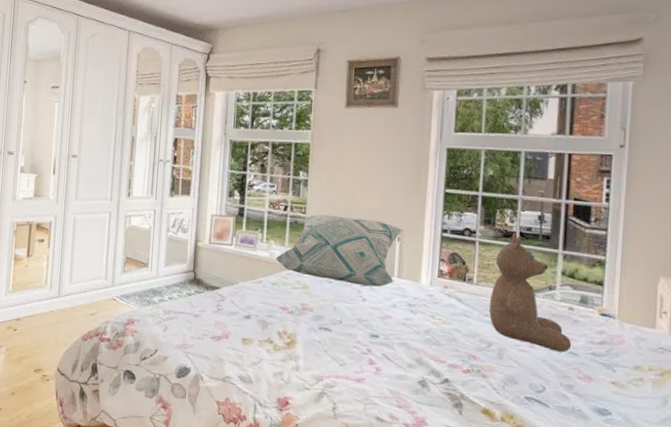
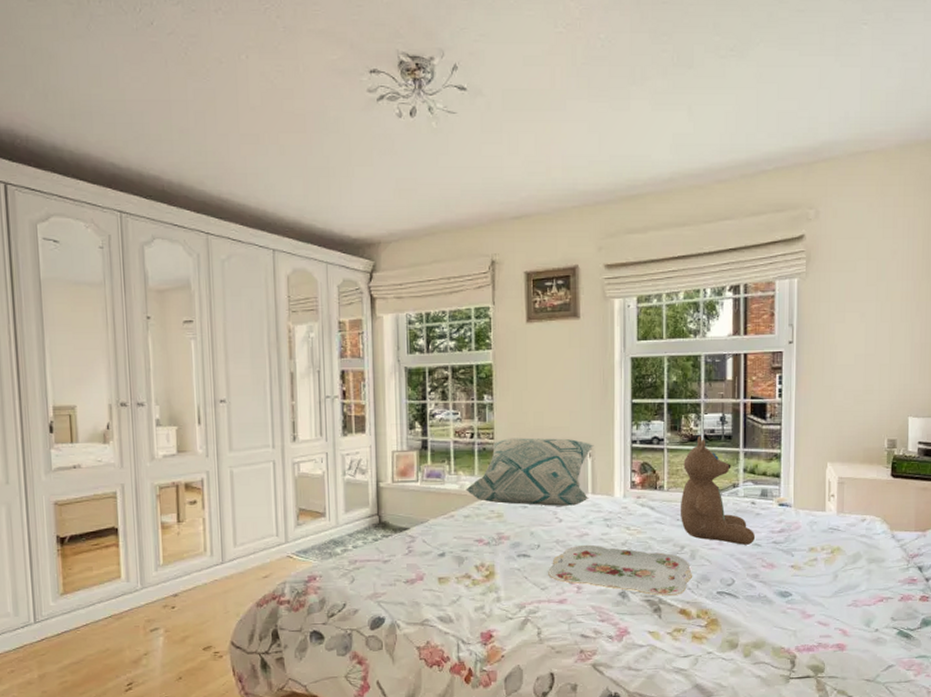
serving tray: none [348,326,500,394] -> present [548,544,693,596]

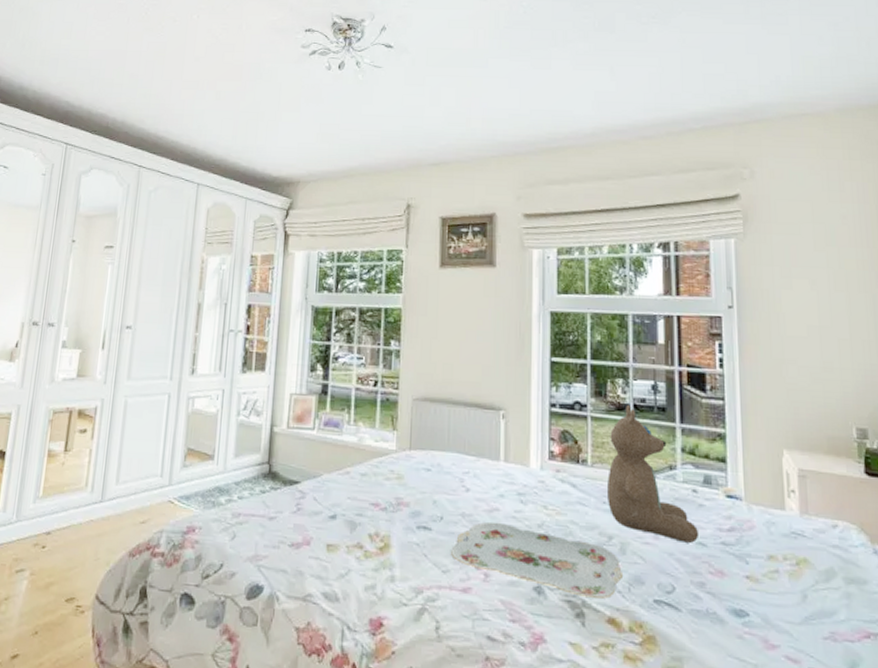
decorative pillow: present [466,438,594,506] -> none [364,389,508,474]

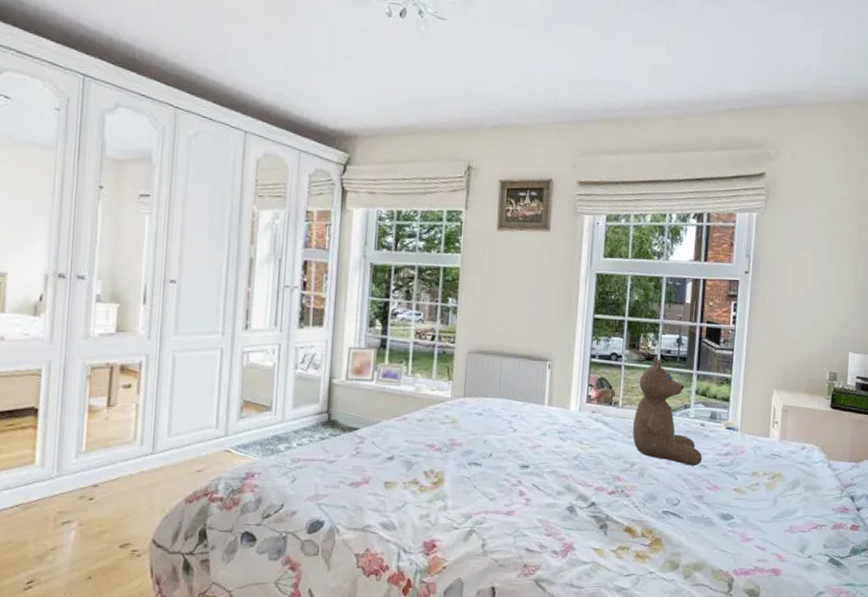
serving tray: present [451,521,624,599] -> none [498,456,641,513]

